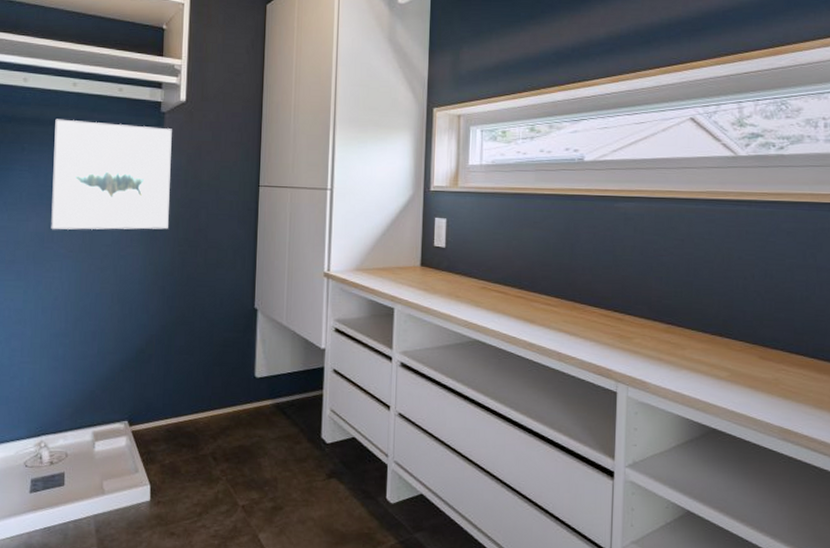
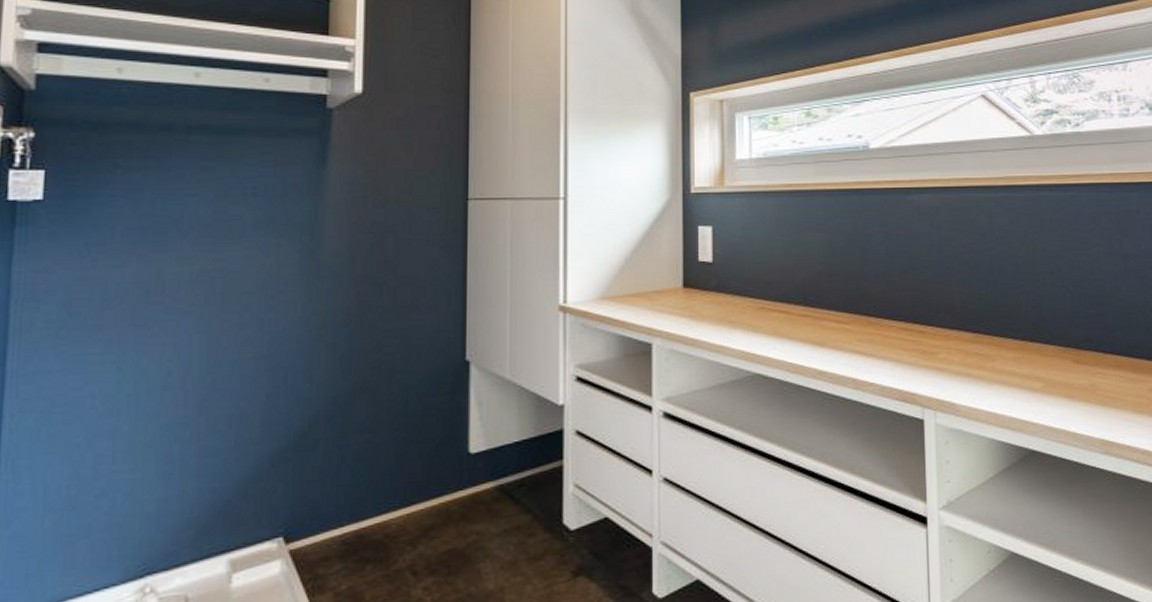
wall art: present [51,119,172,230] -> none [160,122,343,277]

